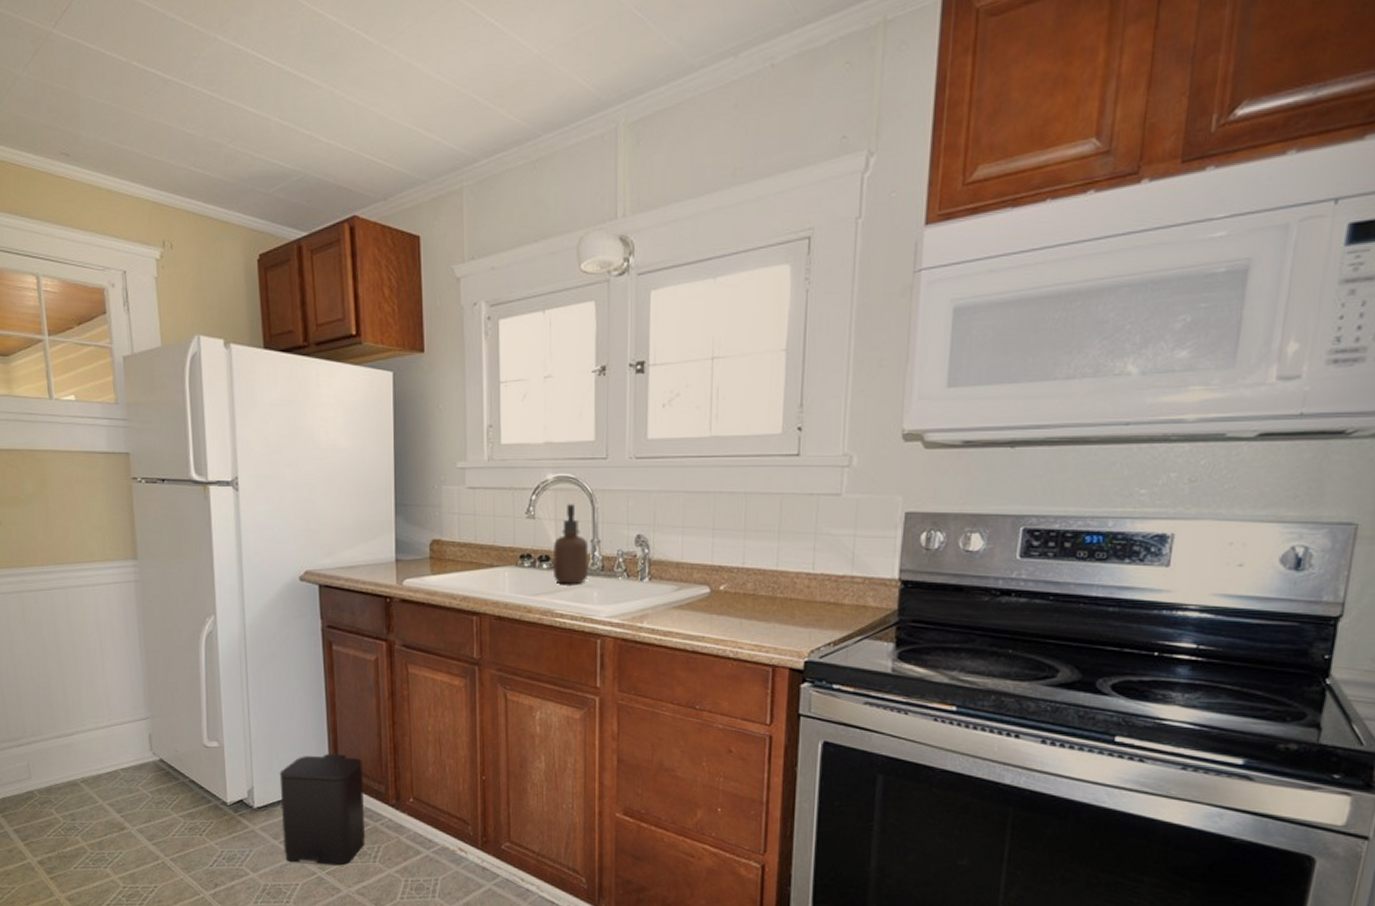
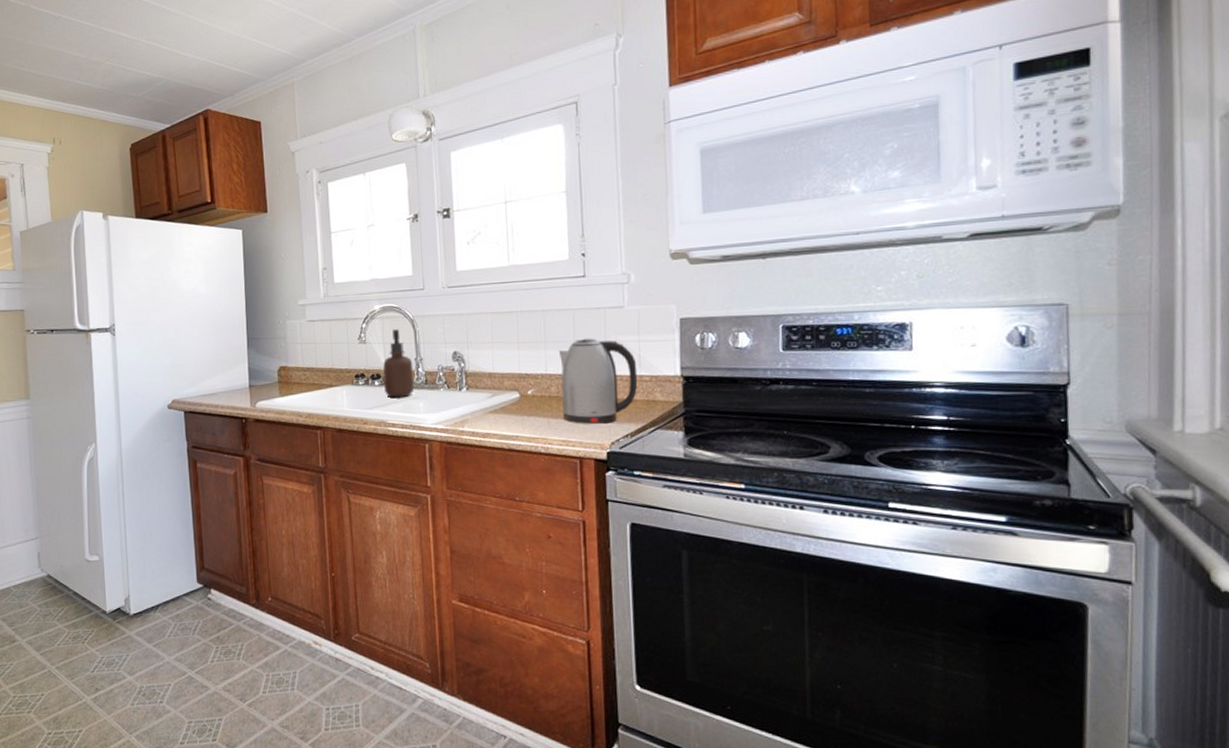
pedal bin: present [279,753,366,866] -> none [152,560,230,665]
kettle: none [758,528,849,629] -> present [558,338,638,424]

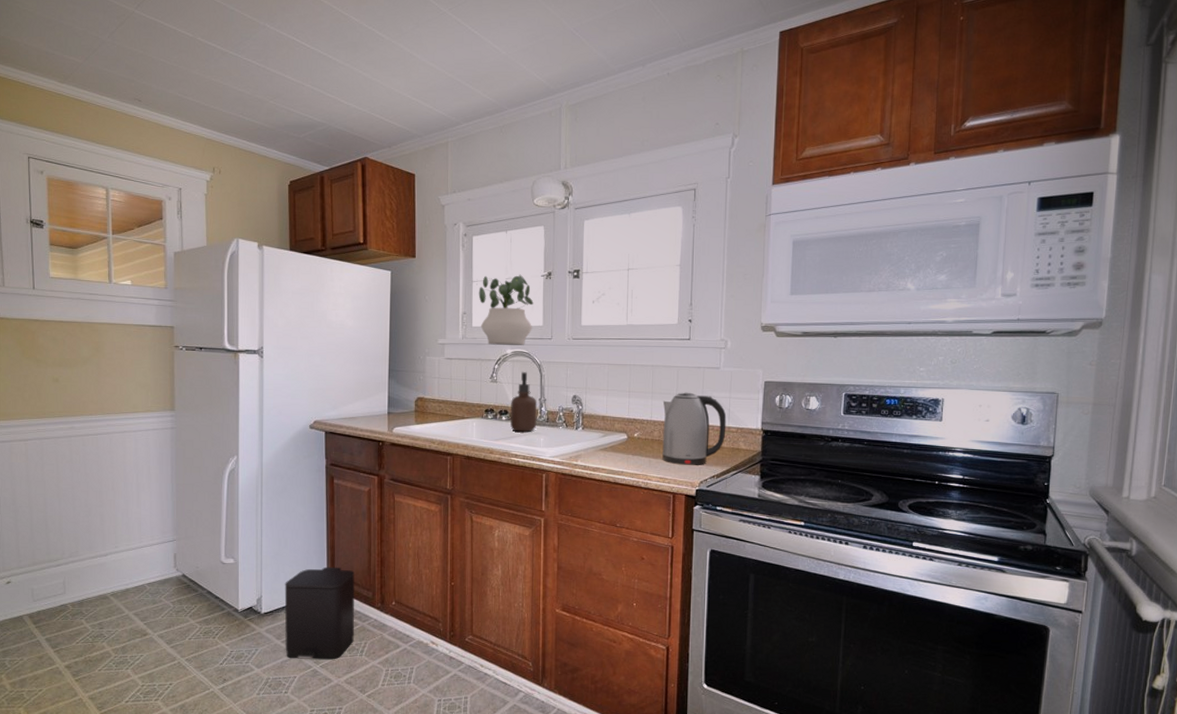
pedal bin: none [152,560,230,665] -> present [284,566,355,660]
potted plant: none [338,219,401,302] -> present [478,274,534,345]

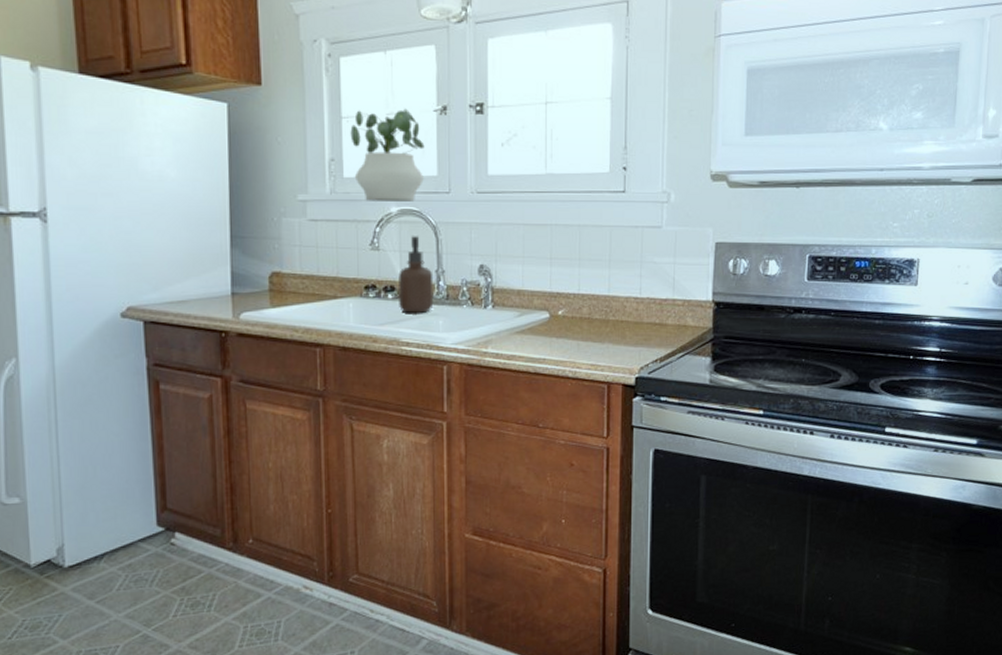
pedal bin: present [284,566,355,660] -> none [96,499,199,623]
kettle: present [662,392,727,465] -> none [592,257,671,348]

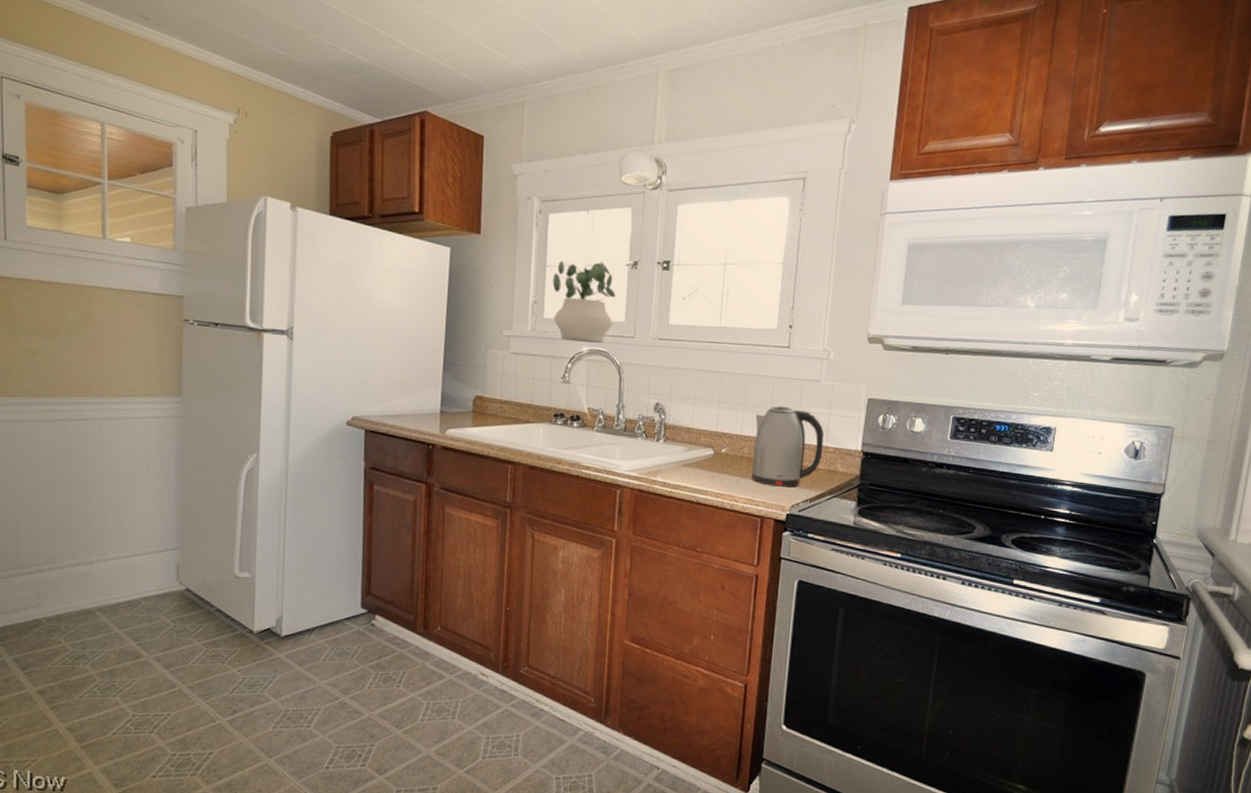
soap dispenser: present [399,236,434,314] -> none [582,373,615,442]
kettle: none [592,257,671,348] -> present [751,405,825,487]

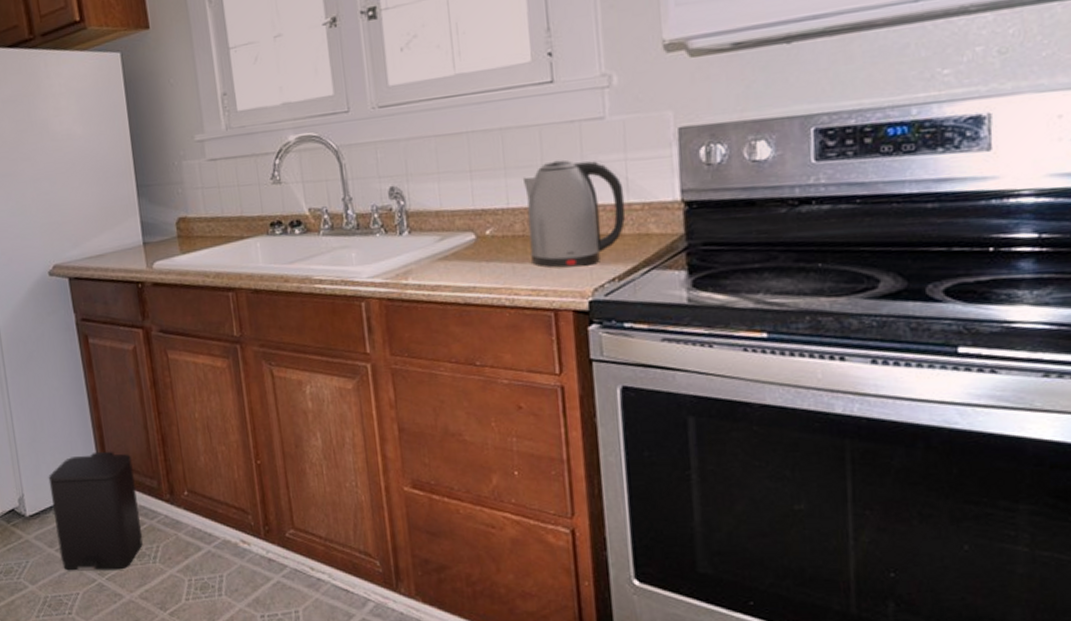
pedal bin: none [308,585,394,691] -> present [48,451,143,571]
potted plant: present [552,260,616,343] -> none [239,27,320,133]

